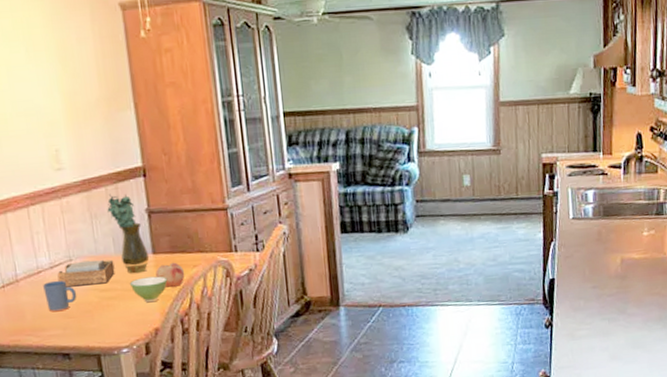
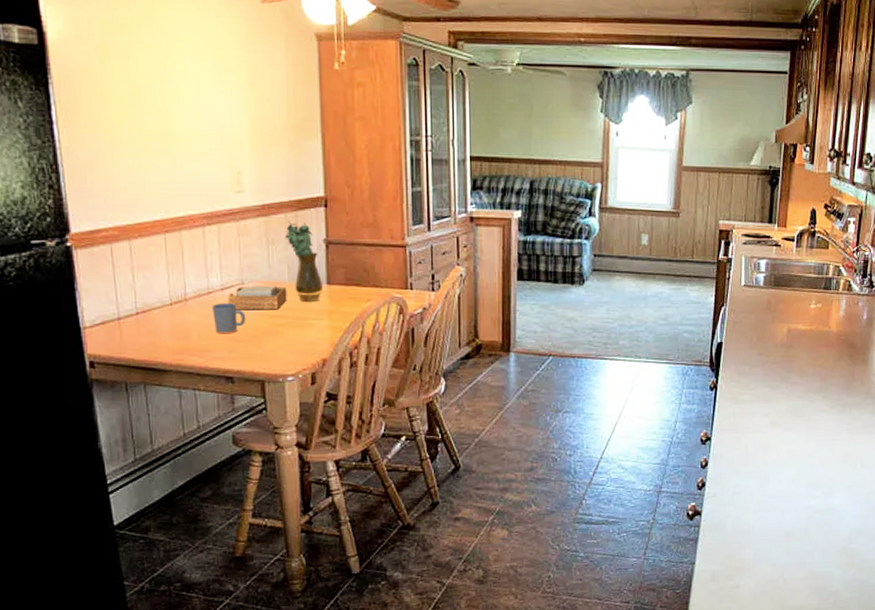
bowl: present [129,276,168,303] -> none [300,307,340,333]
fruit: present [155,262,185,287] -> none [328,294,358,319]

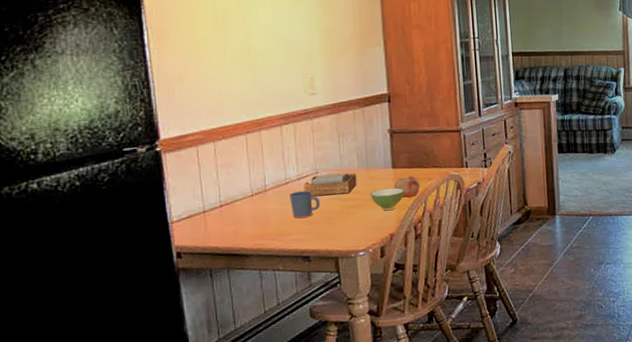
vase: present [285,221,322,303] -> none [354,116,388,186]
bowl: none [300,307,340,333] -> present [369,187,405,211]
fruit: none [328,294,358,319] -> present [394,175,421,198]

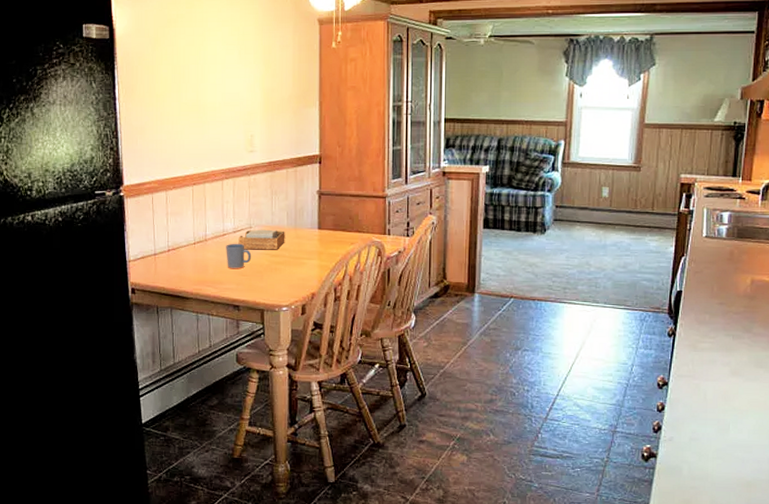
bowl: present [369,187,405,211] -> none [295,248,328,271]
fruit: present [394,175,421,198] -> none [319,238,343,259]

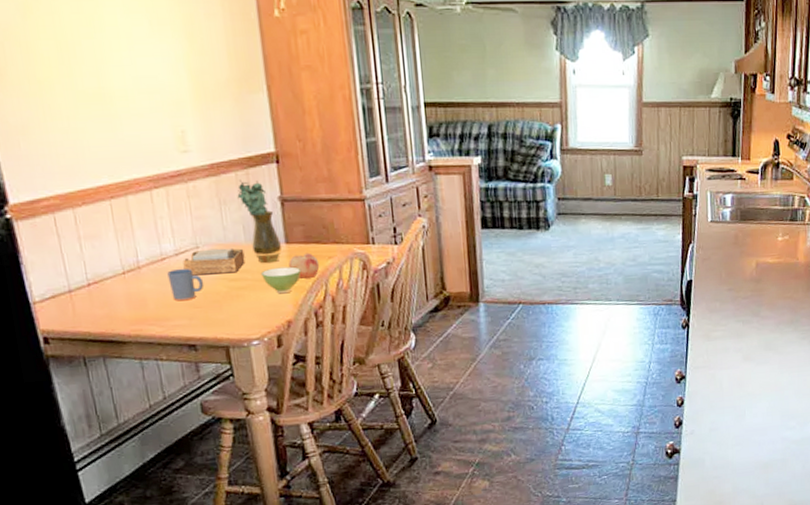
vase: none [286,176,314,245] -> present [237,180,282,264]
bowl: none [295,248,328,271] -> present [260,266,302,294]
fruit: none [319,238,343,259] -> present [288,252,320,279]

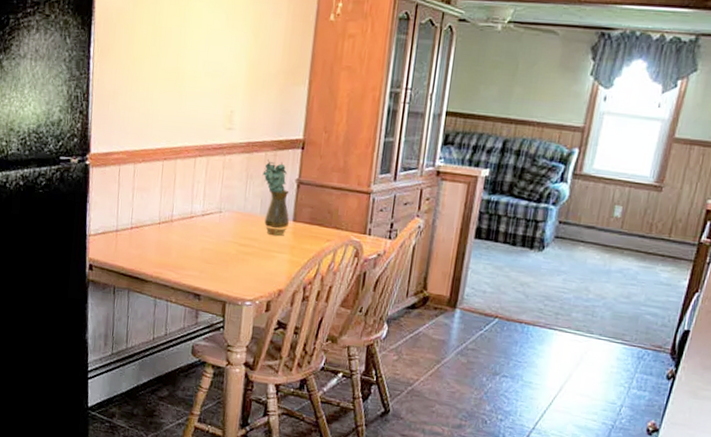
mug: present [167,268,204,301] -> none [191,227,219,256]
napkin holder: present [183,248,245,276] -> none [206,214,257,240]
bowl: present [260,266,302,294] -> none [266,240,301,266]
fruit: present [288,252,320,279] -> none [291,232,318,256]

